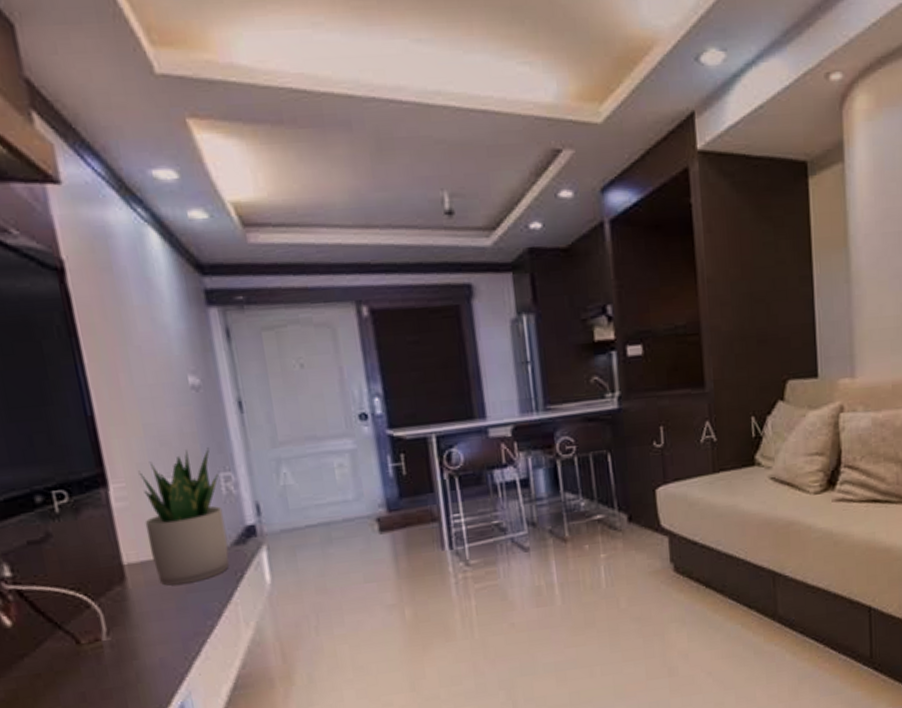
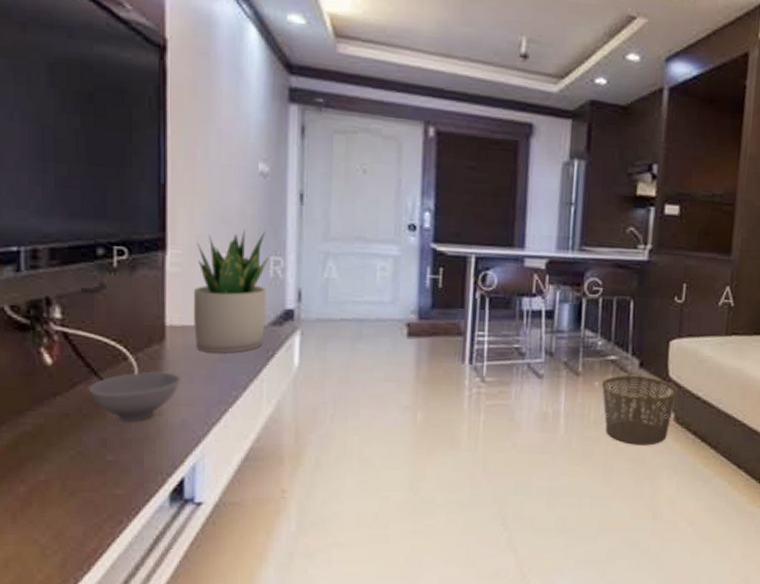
bowl: none [54,612,151,672] -> present [88,371,181,423]
basket: none [591,527,673,604] -> present [601,372,678,446]

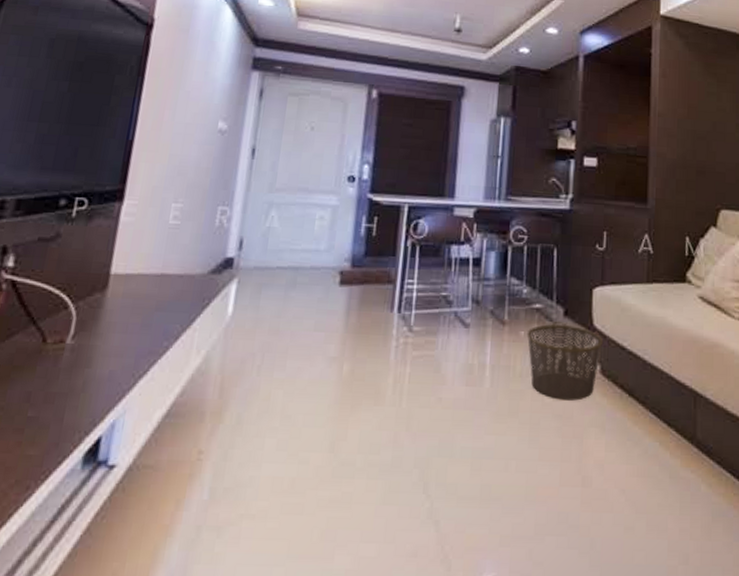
bowl: present [88,371,181,423] -> none [24,320,117,375]
planter: present [193,230,269,354] -> none [135,182,217,302]

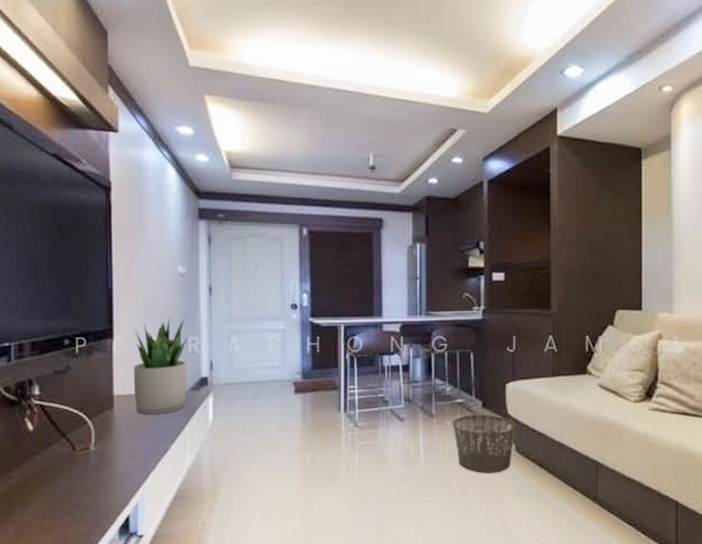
planter: none [135,182,217,302] -> present [133,318,188,415]

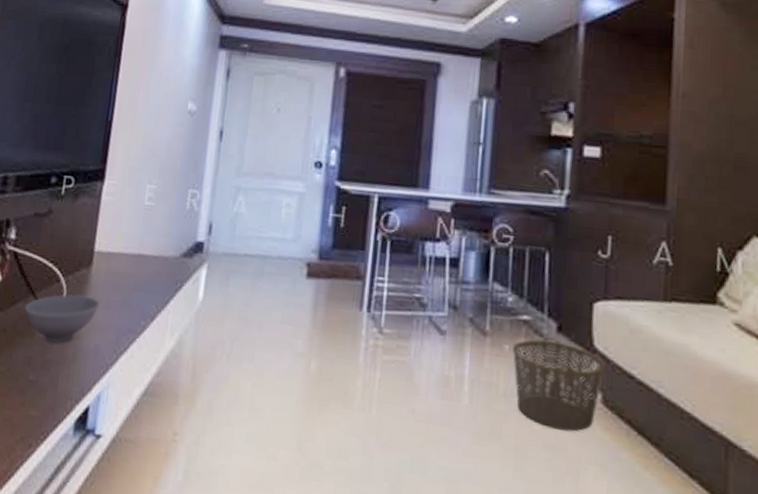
bowl: none [59,431,126,473] -> present [24,294,100,344]
planter: present [133,318,188,415] -> none [116,163,188,283]

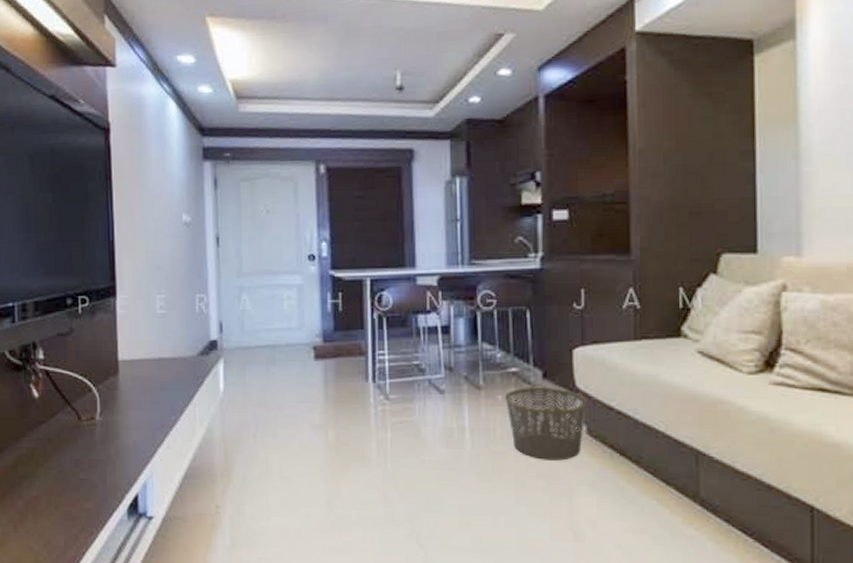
bowl: present [24,294,100,344] -> none [64,400,132,446]

